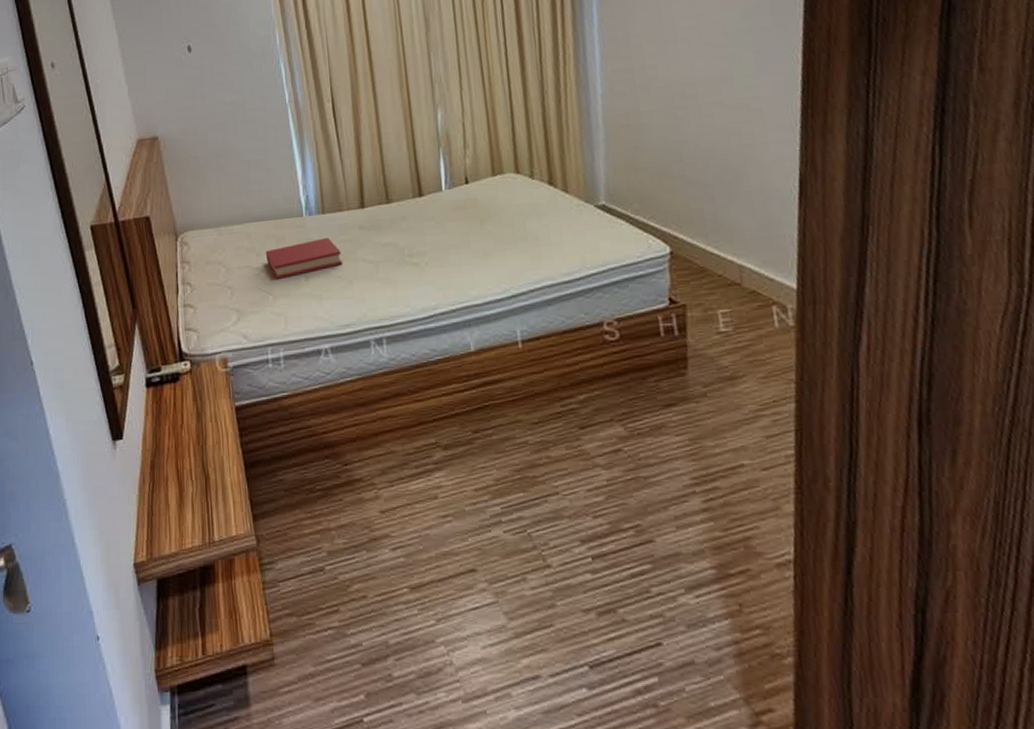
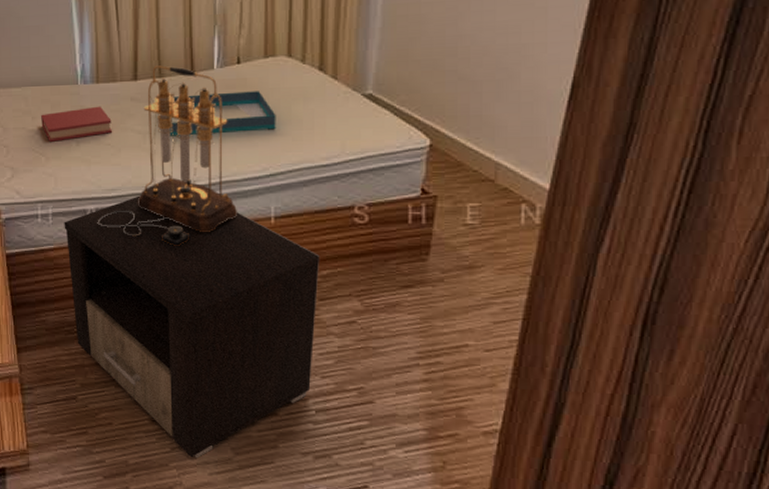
nightstand: none [297,329,583,630] -> present [64,195,320,459]
table lamp: none [333,191,482,383] -> present [97,65,237,247]
tray: none [402,210,513,264] -> present [170,91,276,136]

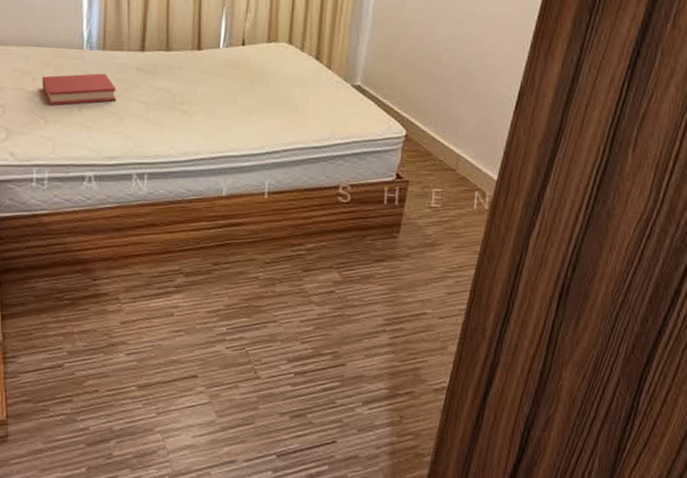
nightstand: present [64,195,320,459] -> none [60,165,307,422]
table lamp: present [97,65,237,247] -> none [95,39,234,217]
tray: present [170,91,276,136] -> none [173,71,275,111]

